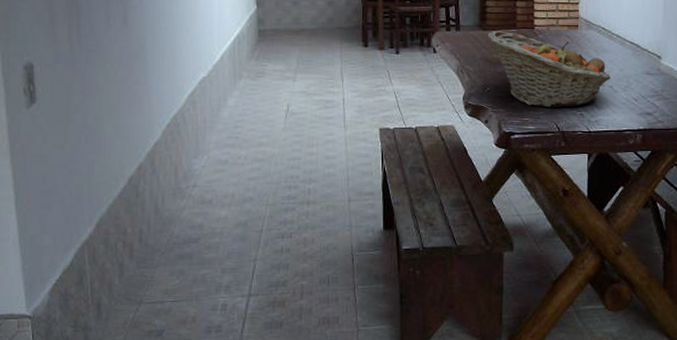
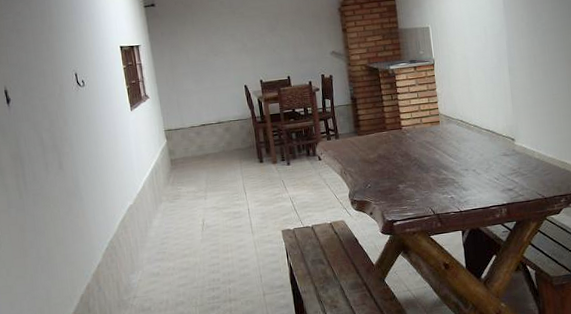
fruit basket: present [486,30,610,107] -> none [361,134,473,196]

